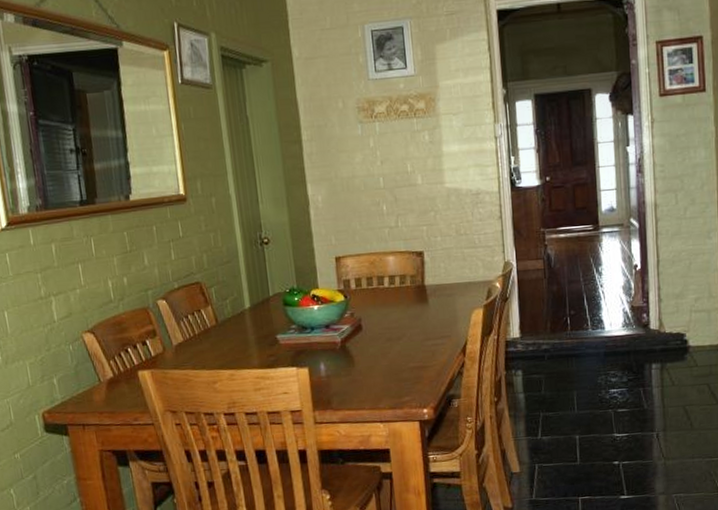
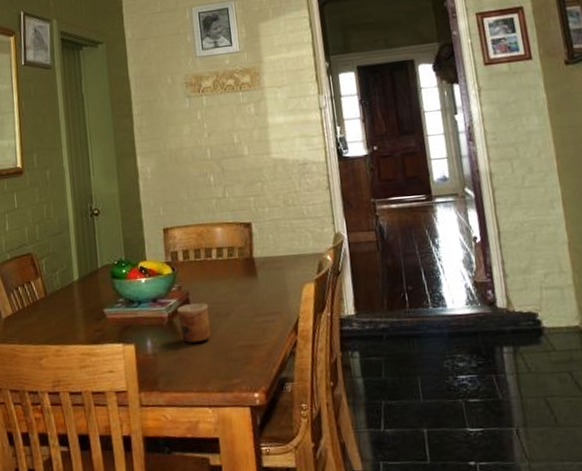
cup: none [349,328,382,366] -> present [176,303,211,343]

